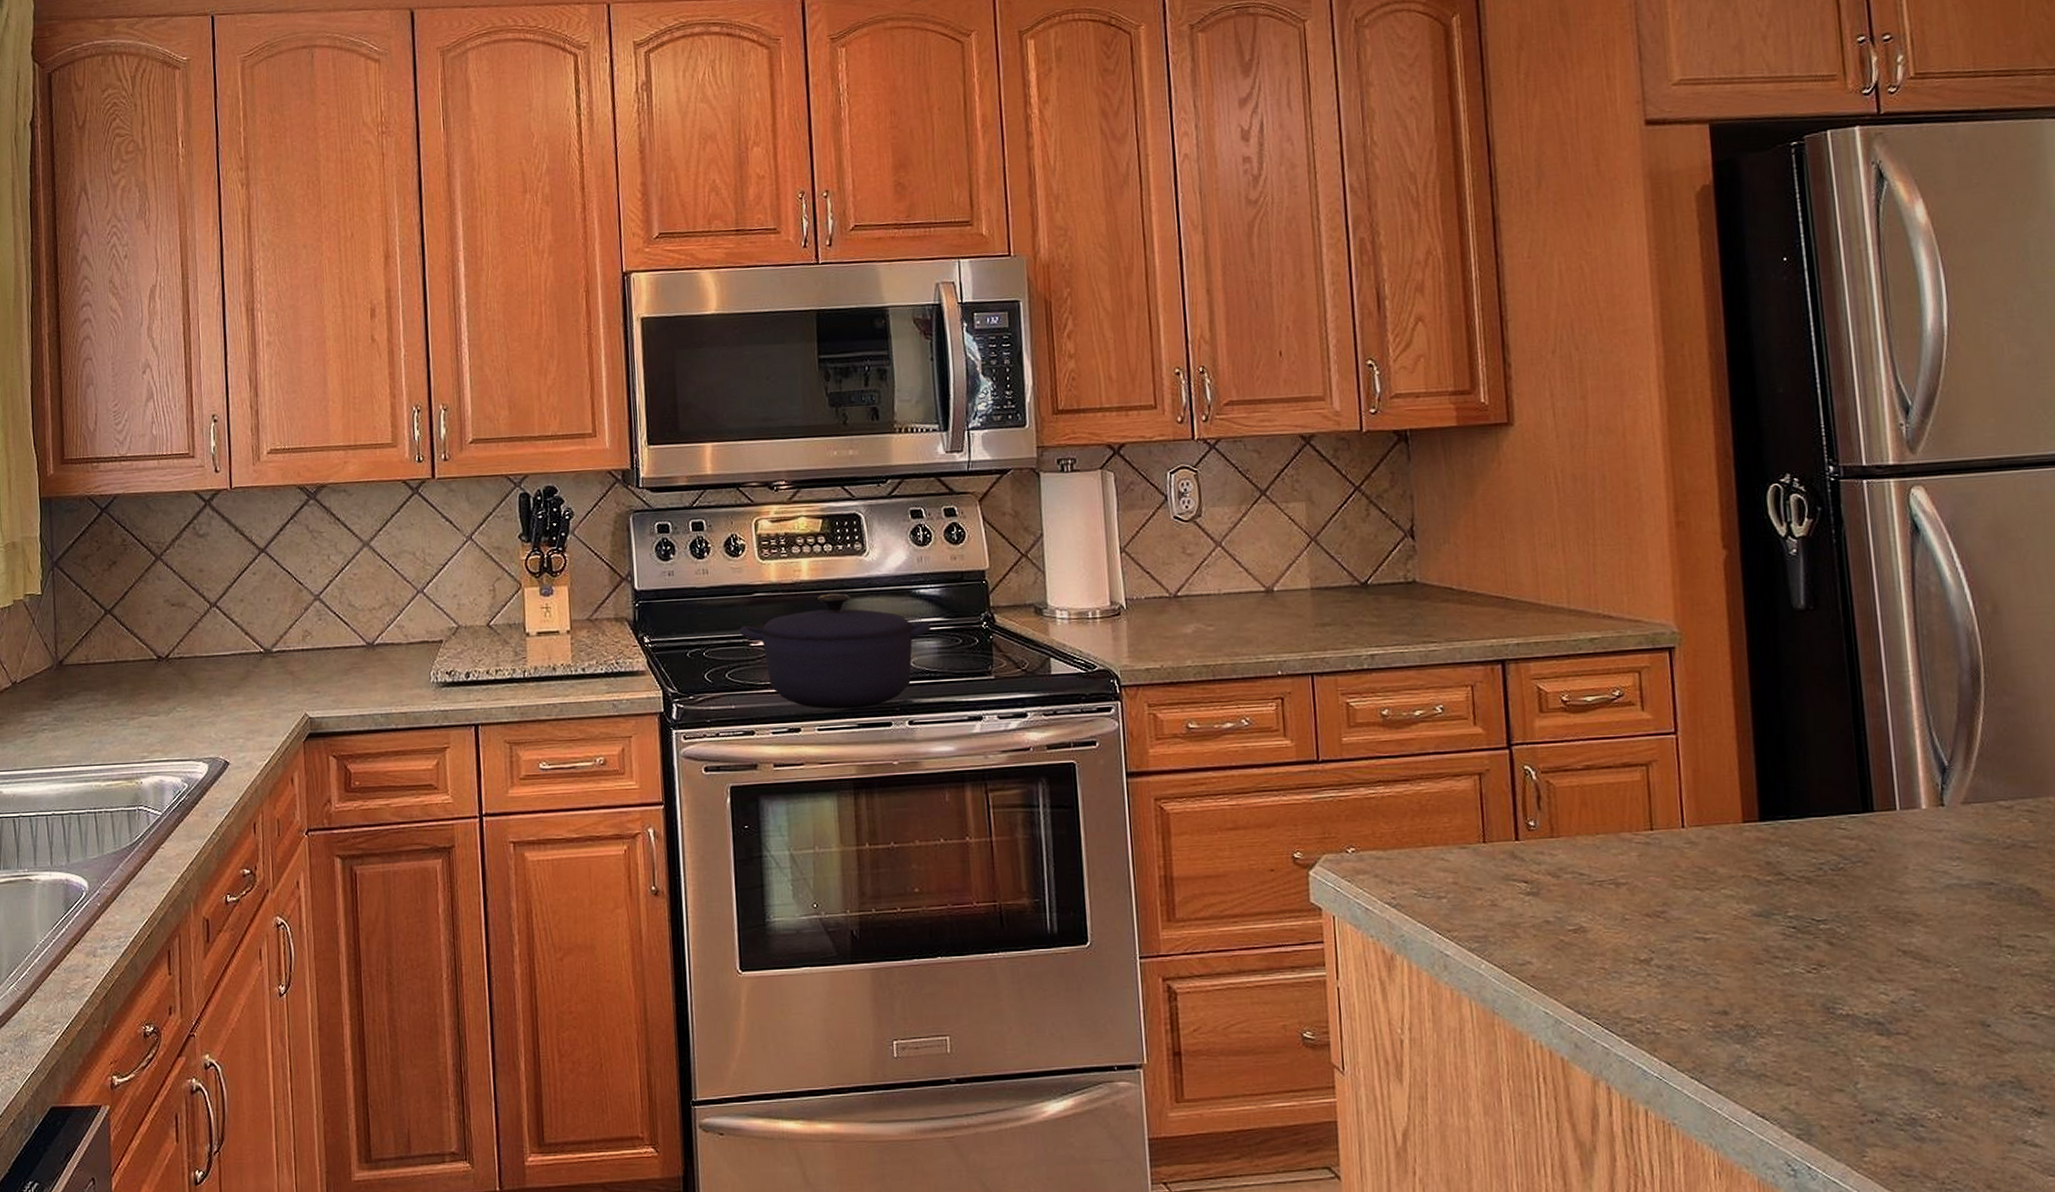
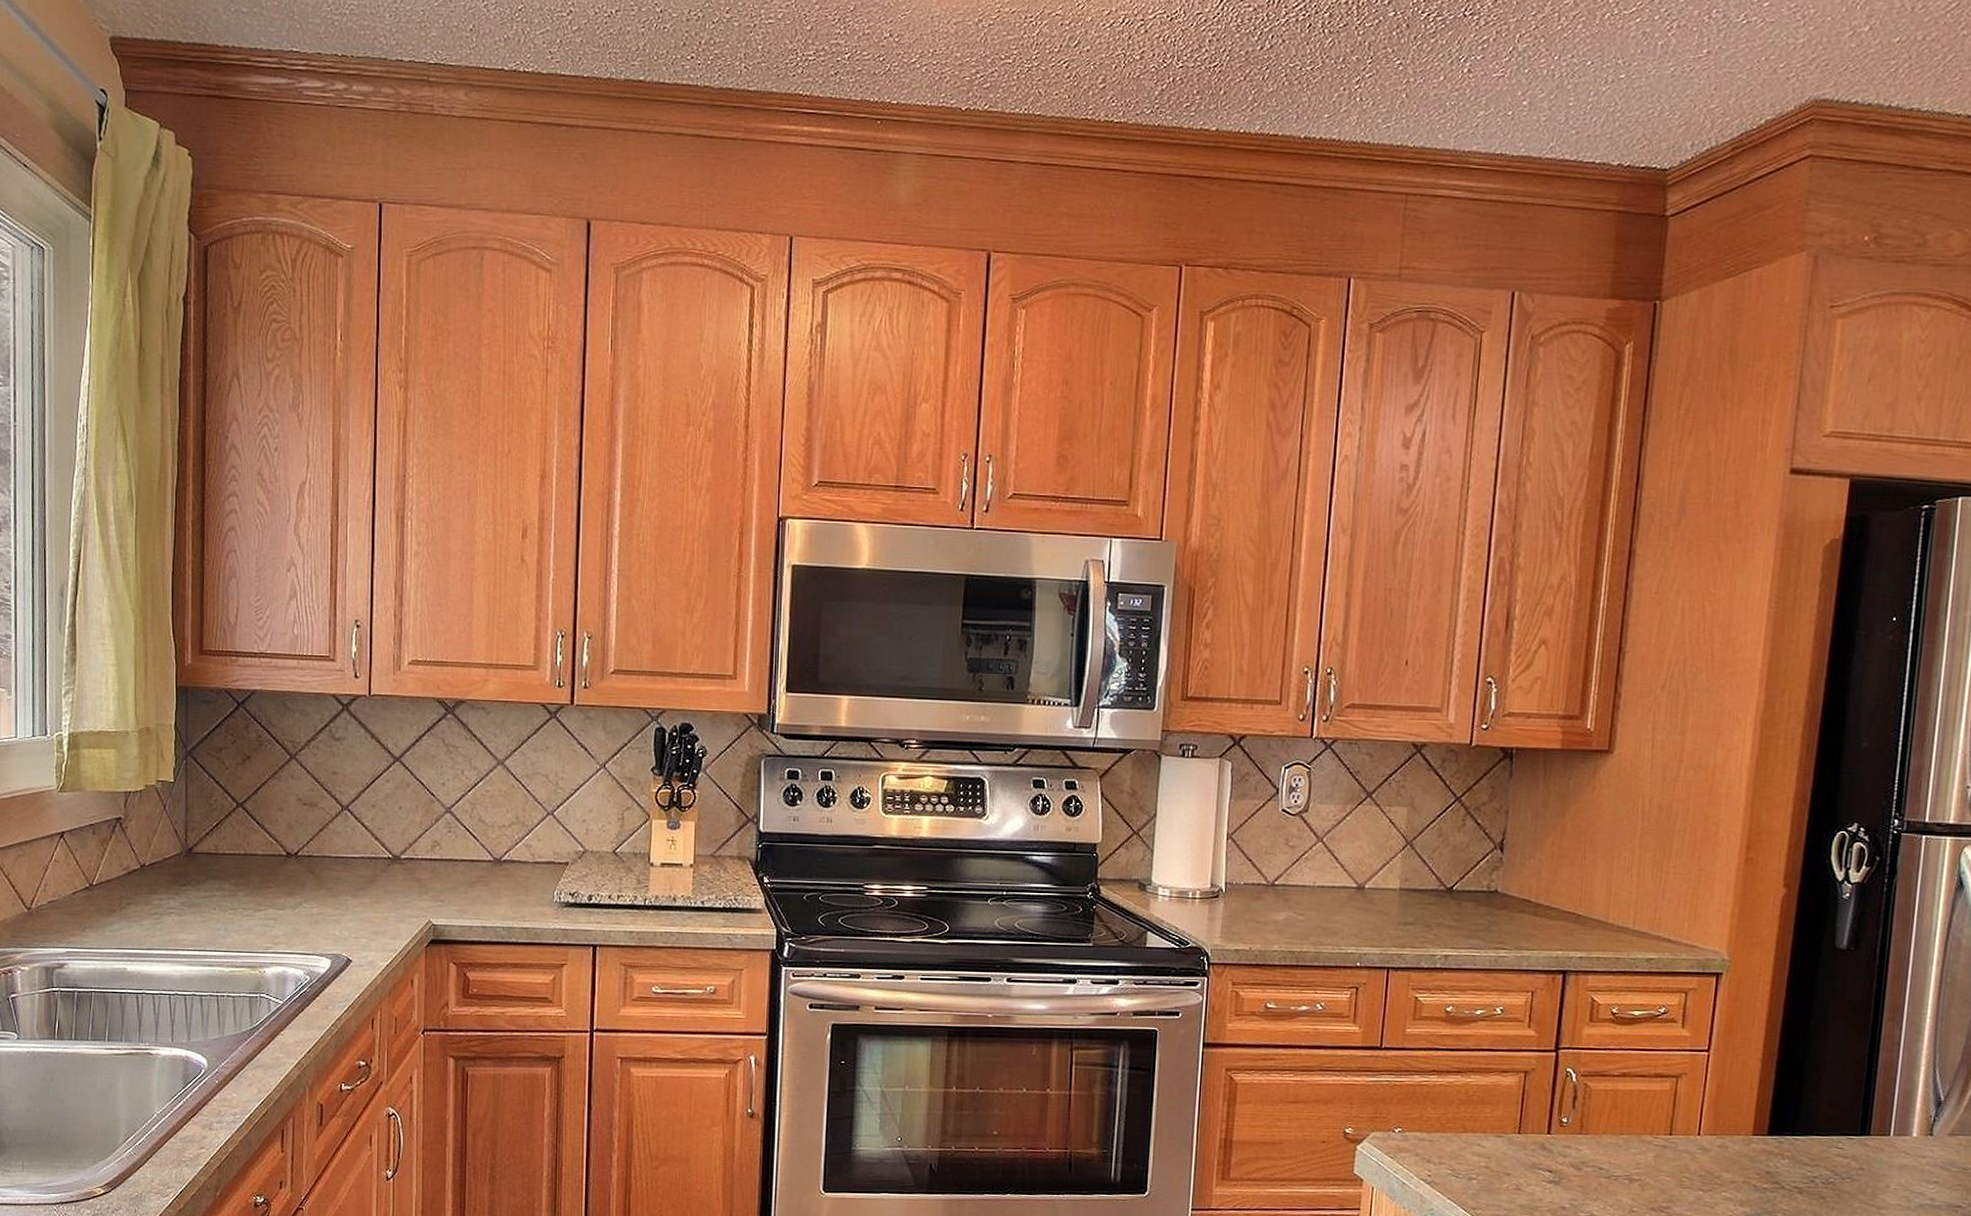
cooking pot: present [739,593,932,709] -> none [856,853,1040,962]

